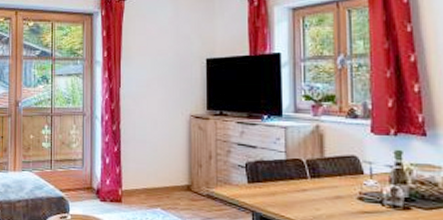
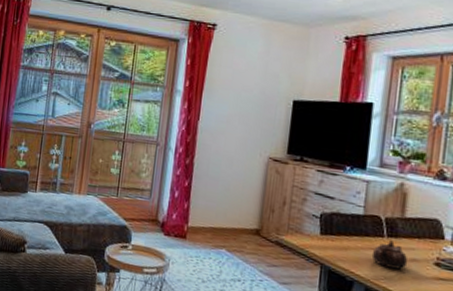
teapot: none [298,181,333,208] -> present [371,240,408,270]

